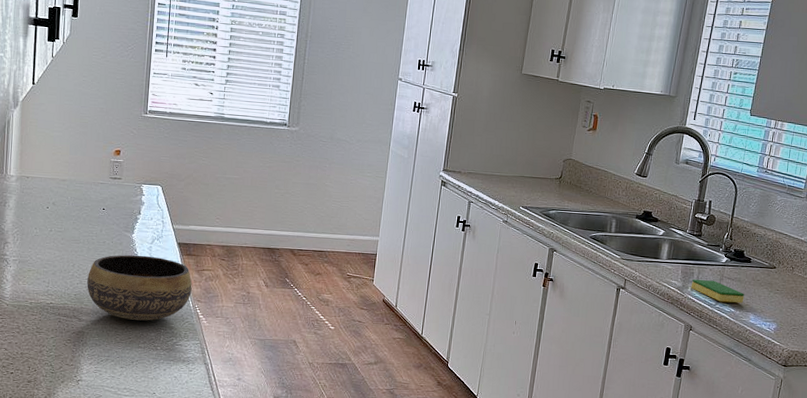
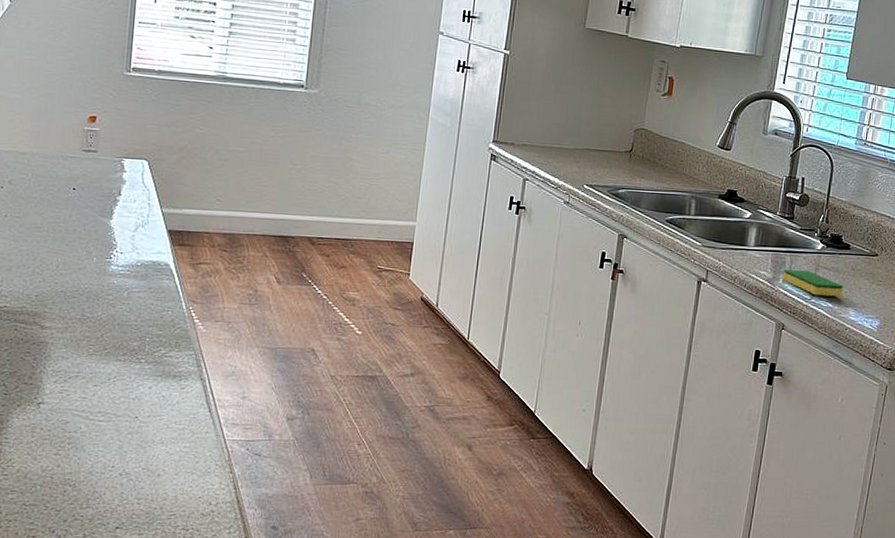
bowl: present [87,255,192,321] -> none [51,245,186,327]

